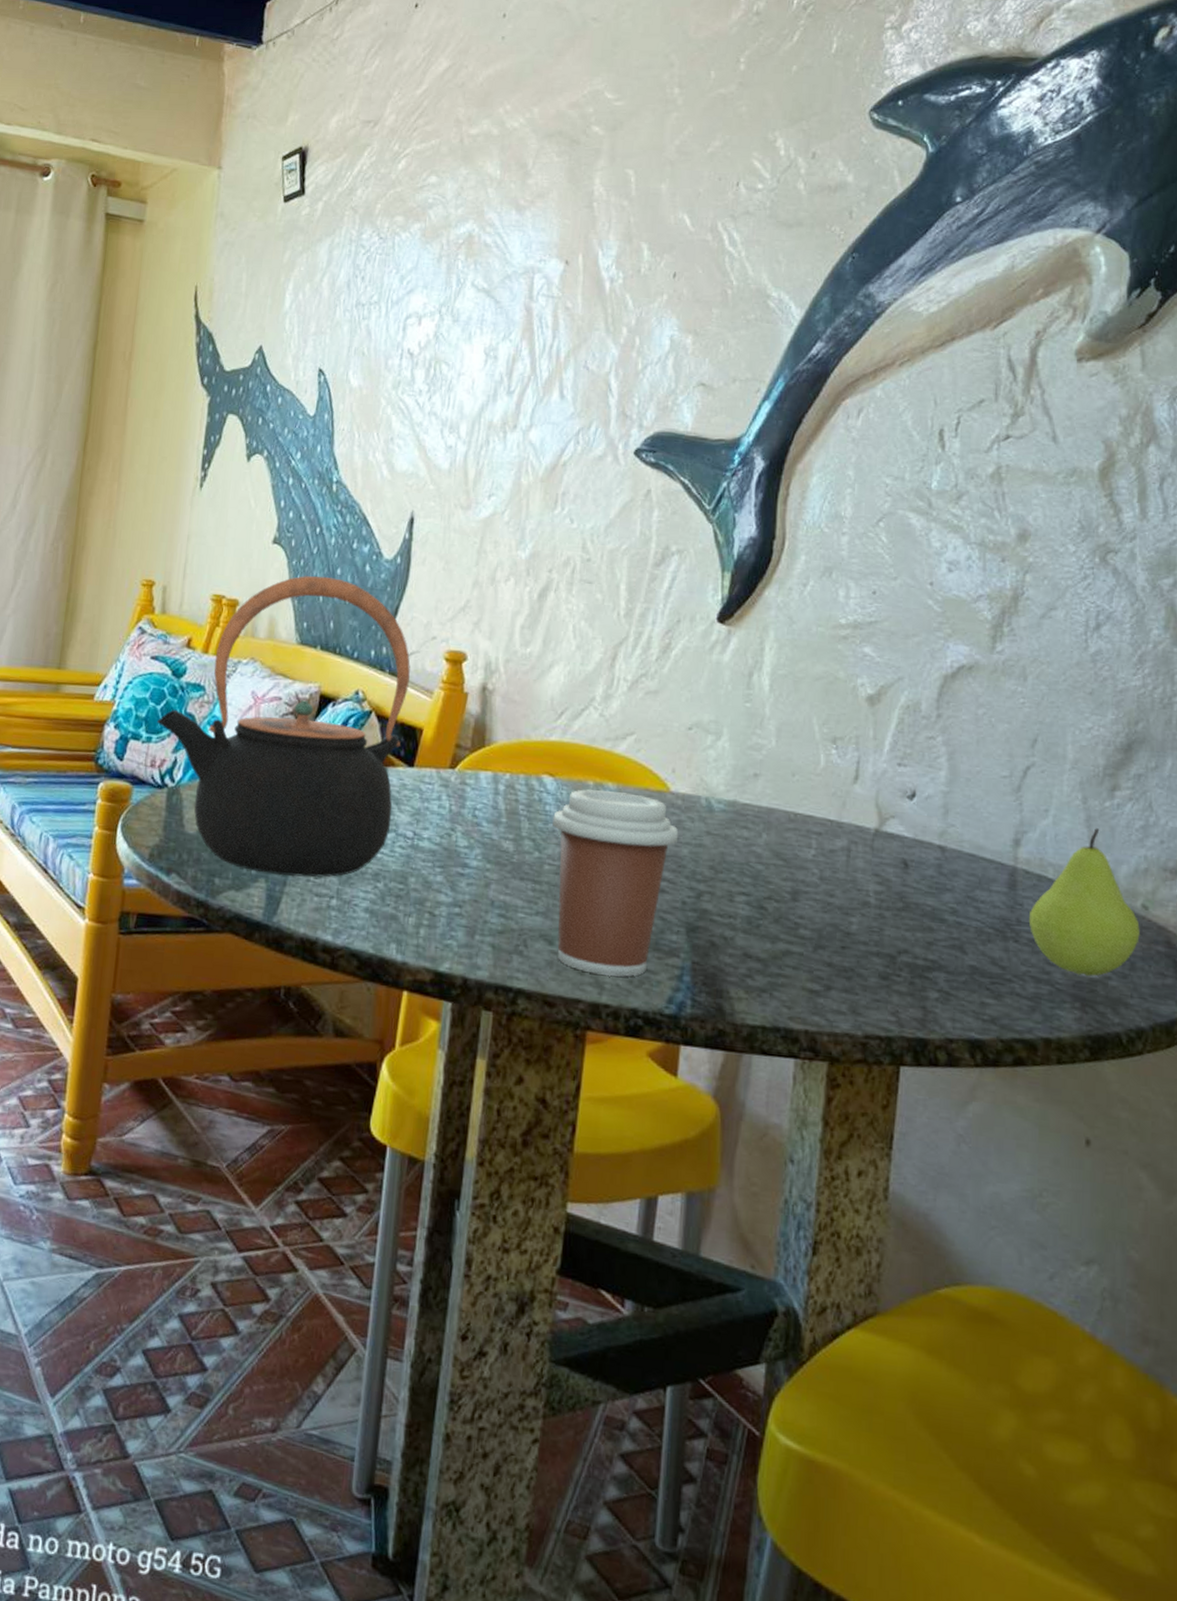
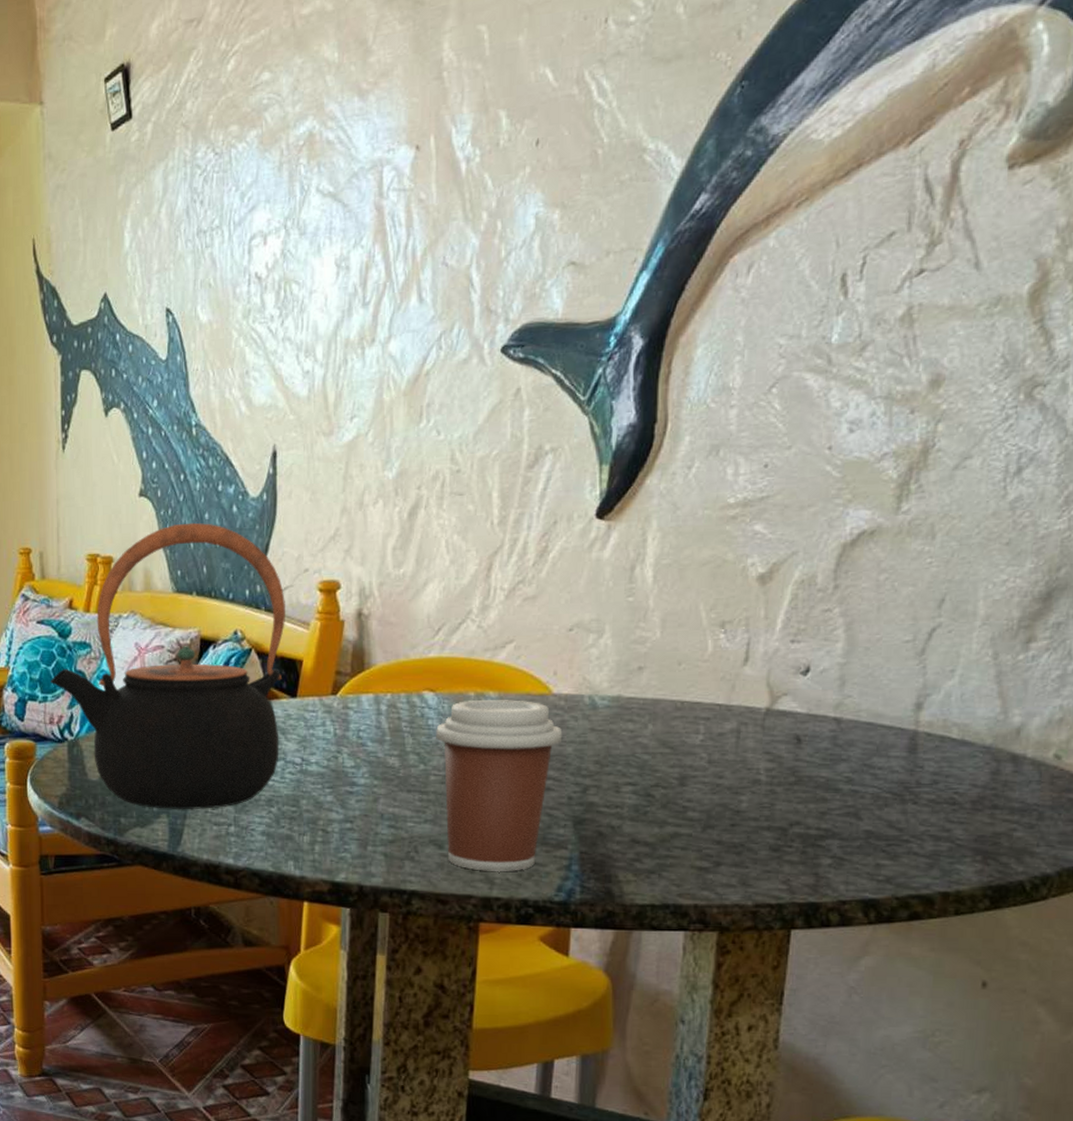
fruit: present [1028,828,1140,976] -> none [929,683,1051,829]

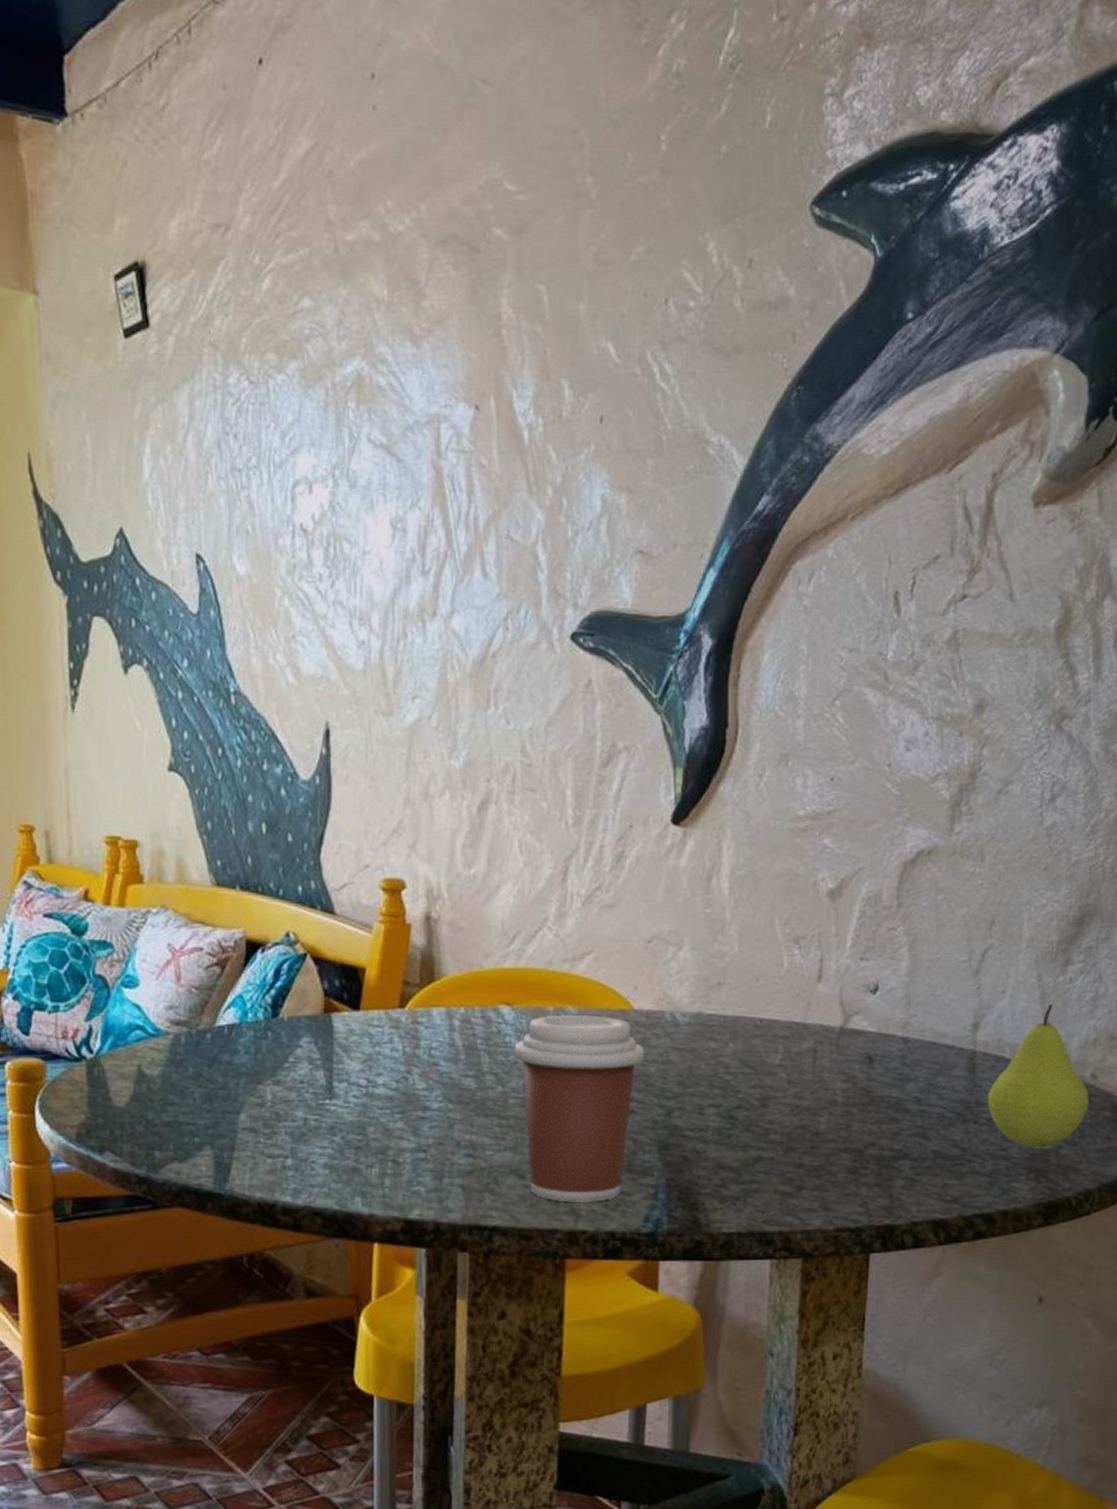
teapot: present [50,522,285,809] -> none [62,805,345,1140]
fruit: none [929,683,1051,829] -> present [987,1004,1089,1148]

